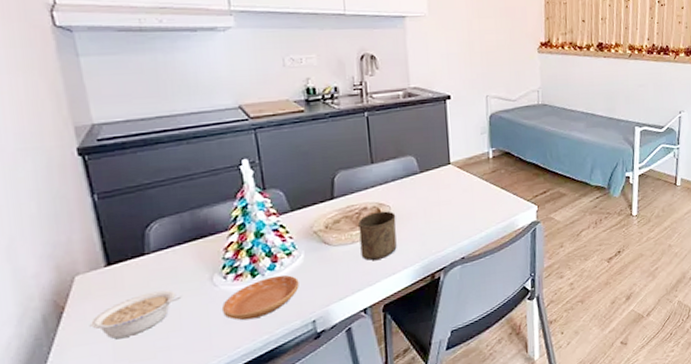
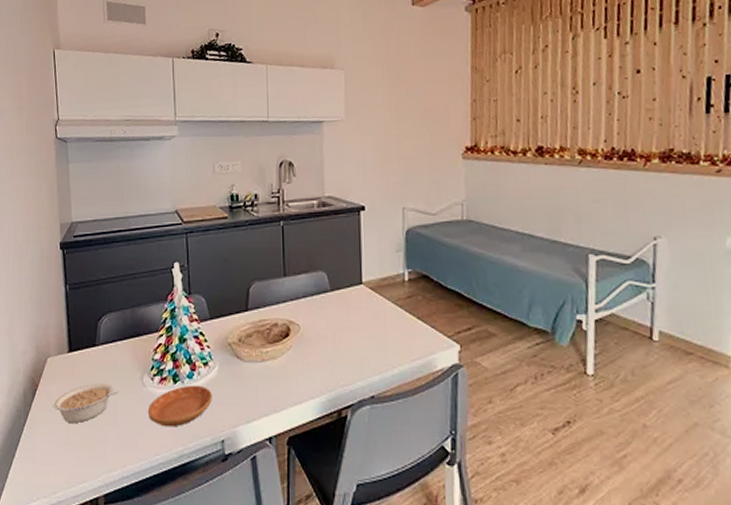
cup: present [358,211,397,261] -> none [269,330,305,383]

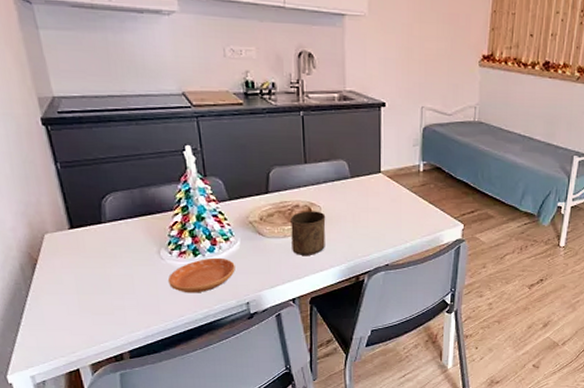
legume: present [53,383,118,423] -> none [59,257,134,292]
cup: none [269,330,305,383] -> present [290,211,326,255]

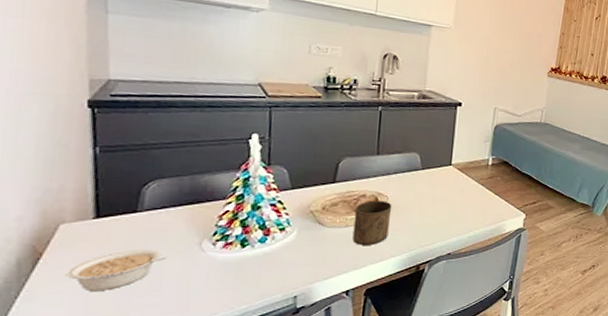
legume: none [59,257,134,292] -> present [67,249,167,291]
saucer: present [168,257,235,293] -> none [206,248,287,288]

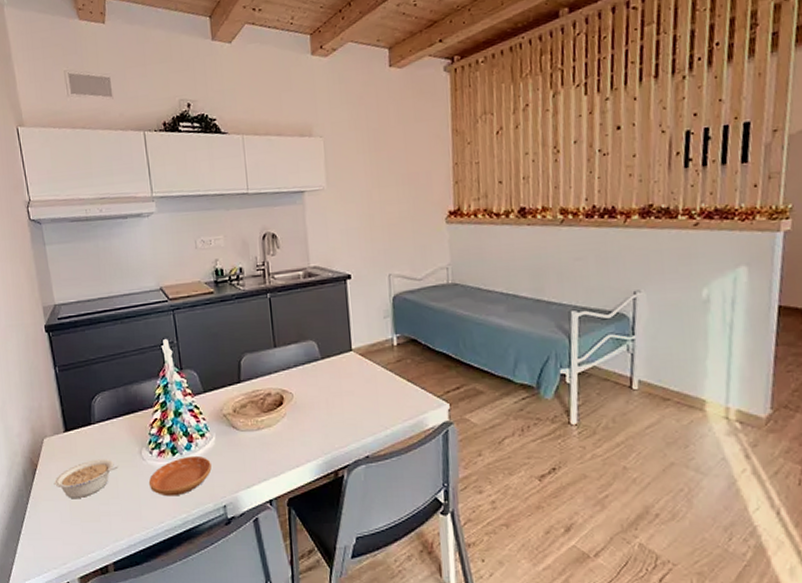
saucer: none [206,248,287,288] -> present [149,455,212,497]
cup: present [352,200,392,245] -> none [263,398,300,449]

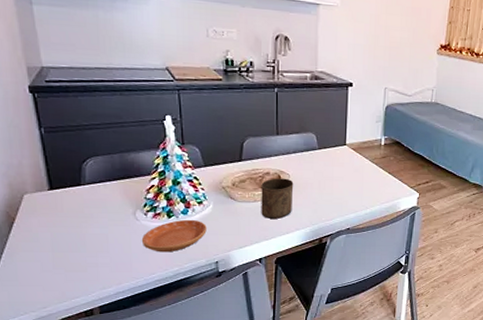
legume: present [55,459,118,498] -> none [36,217,109,250]
cup: none [263,398,300,449] -> present [261,178,294,219]

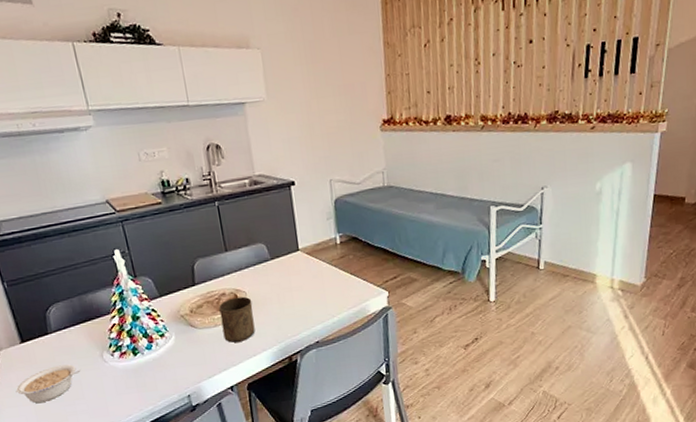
legume: none [36,217,109,250] -> present [16,364,81,403]
saucer: present [142,219,207,253] -> none [113,354,174,393]

